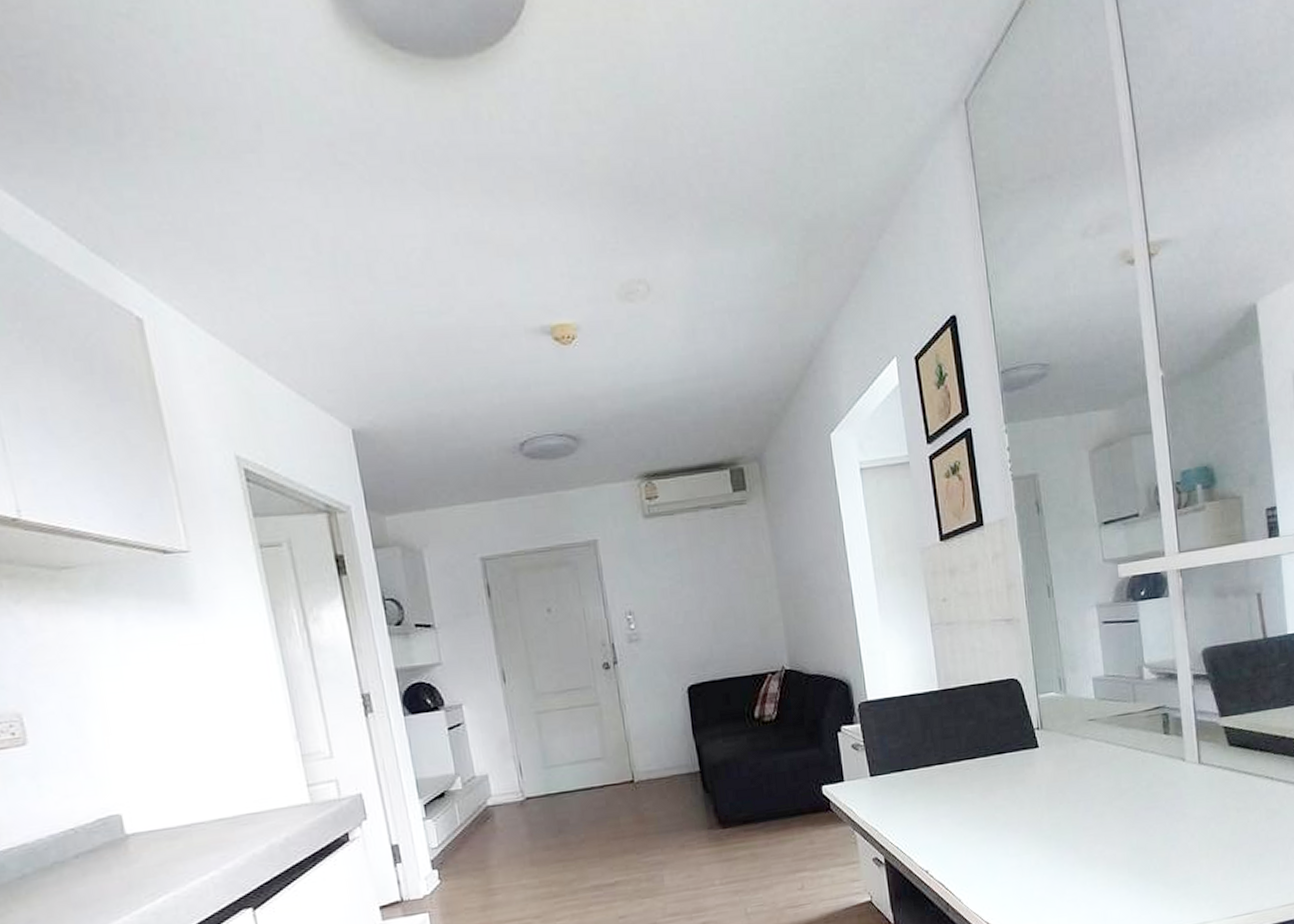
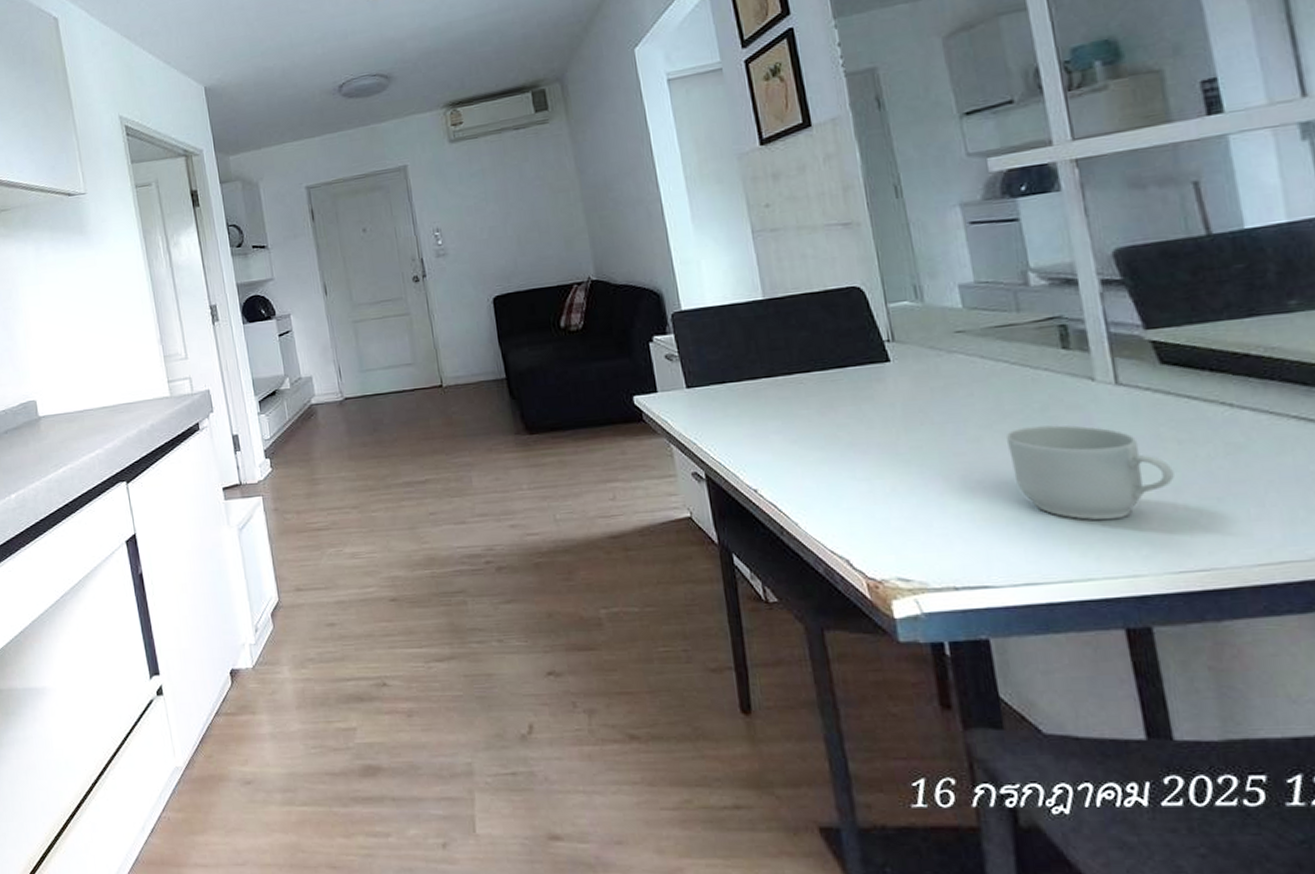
mug: none [1121,799,1233,879] -> present [1005,425,1174,521]

